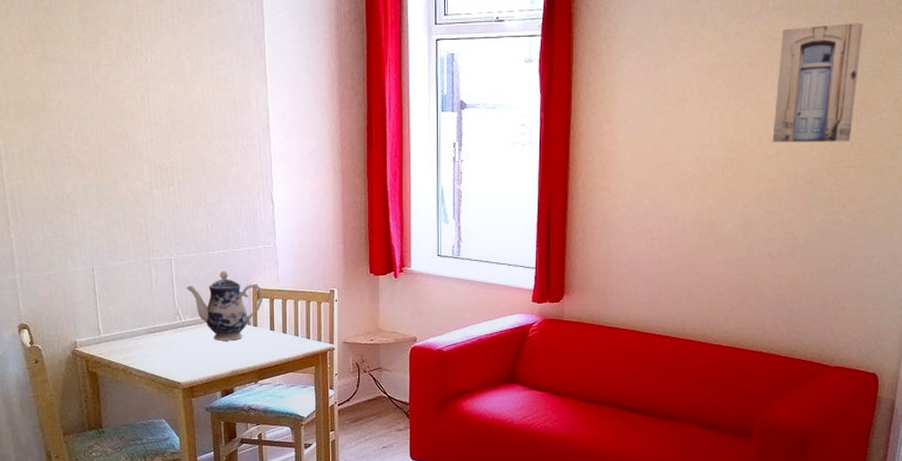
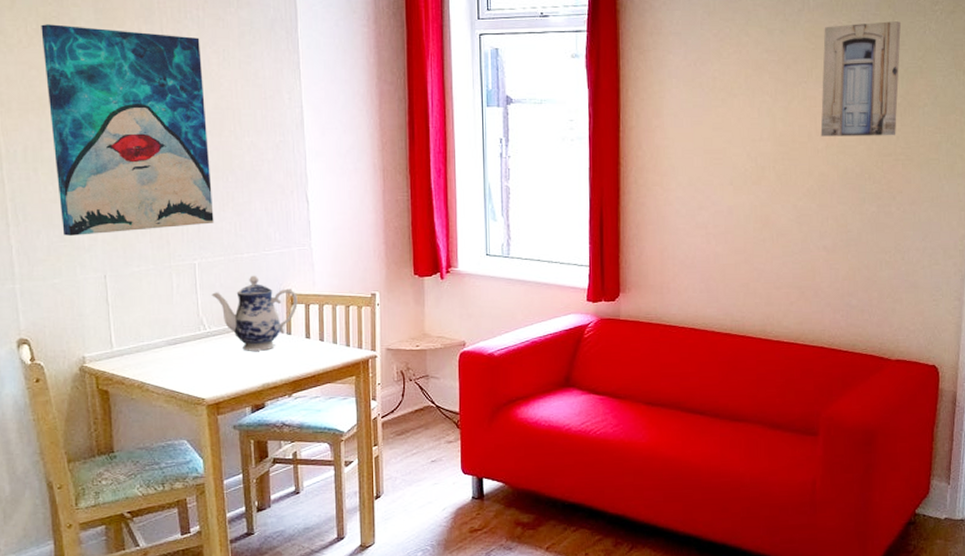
wall art: none [33,33,188,231] -> present [41,24,214,236]

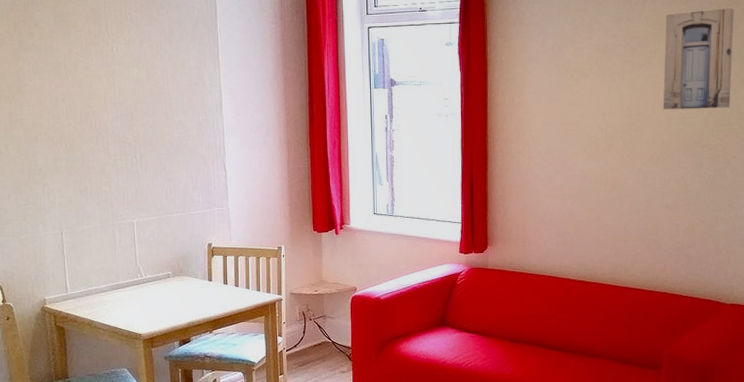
wall art: present [41,24,214,236] -> none [11,27,149,200]
teapot: present [211,275,298,351] -> none [147,231,217,295]

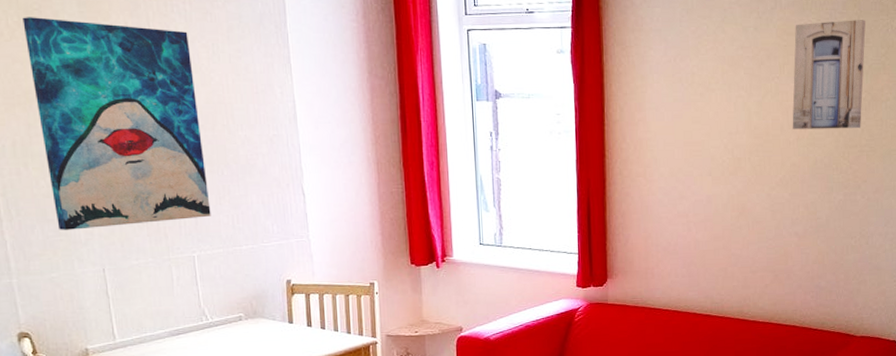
wall art: none [11,27,149,200] -> present [22,17,211,230]

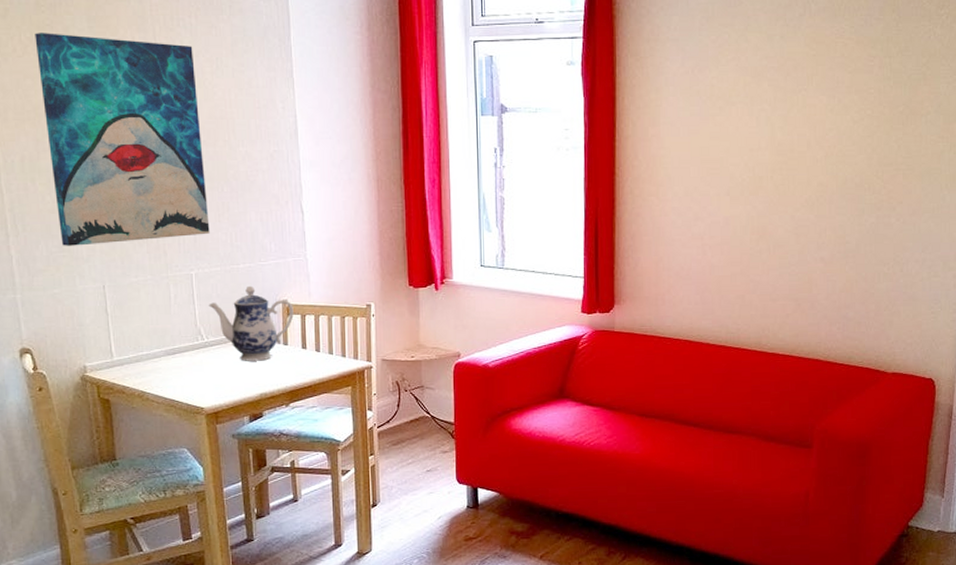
teapot: none [212,266,298,340] -> present [208,285,294,361]
wall art: present [792,20,866,129] -> none [820,26,905,146]

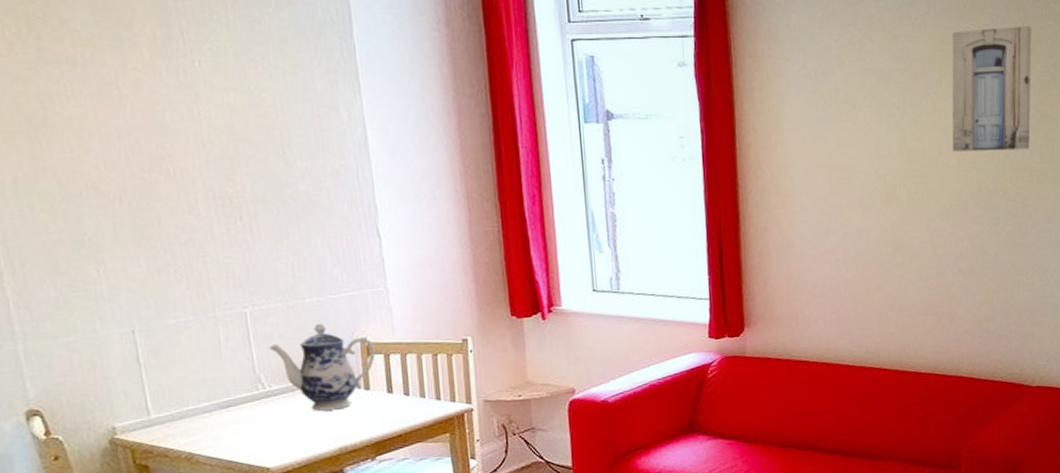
wall art: present [35,33,210,246] -> none [22,27,266,285]
wall art: none [820,26,905,146] -> present [952,26,1032,152]

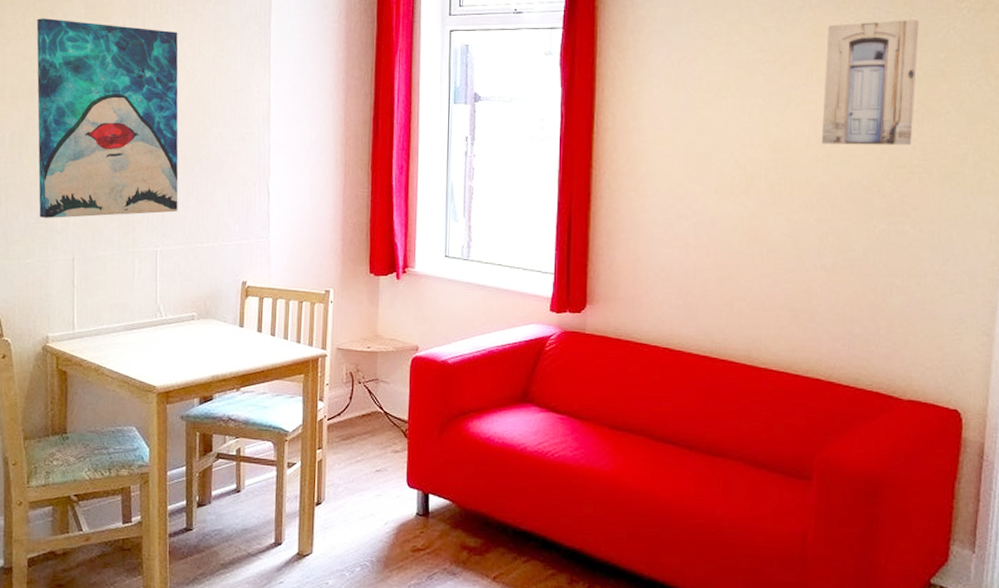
wall art: none [22,27,266,285] -> present [36,18,179,218]
teapot: present [269,323,375,411] -> none [170,265,252,342]

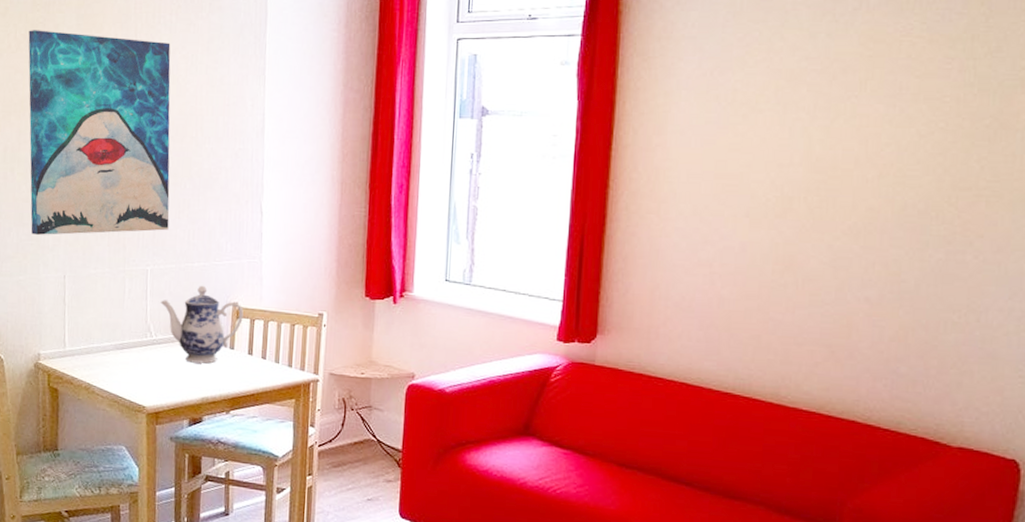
teapot: none [170,265,252,342] -> present [160,285,244,364]
wall art: present [821,20,919,146] -> none [872,22,997,166]

